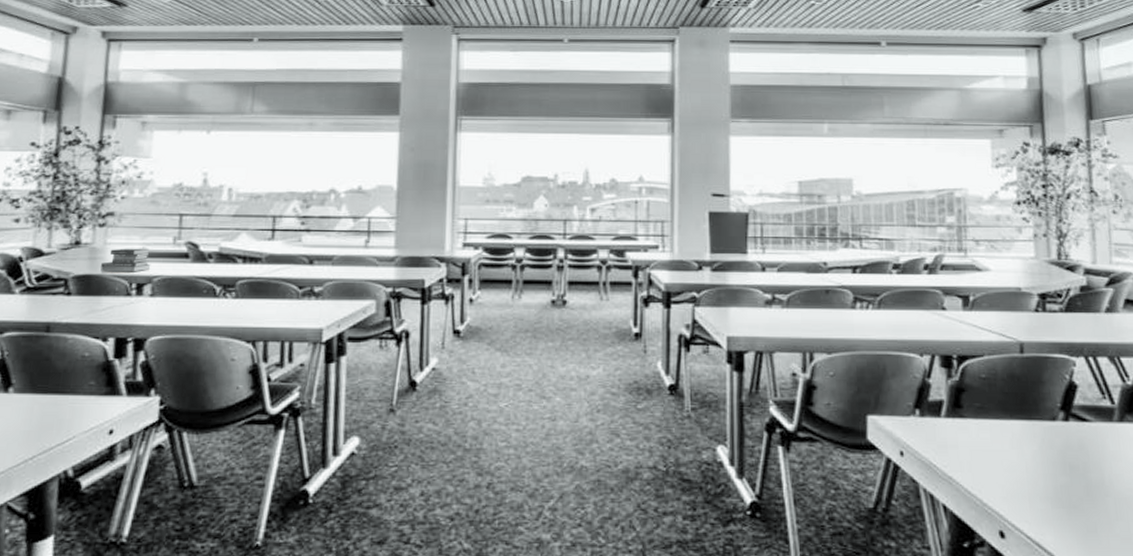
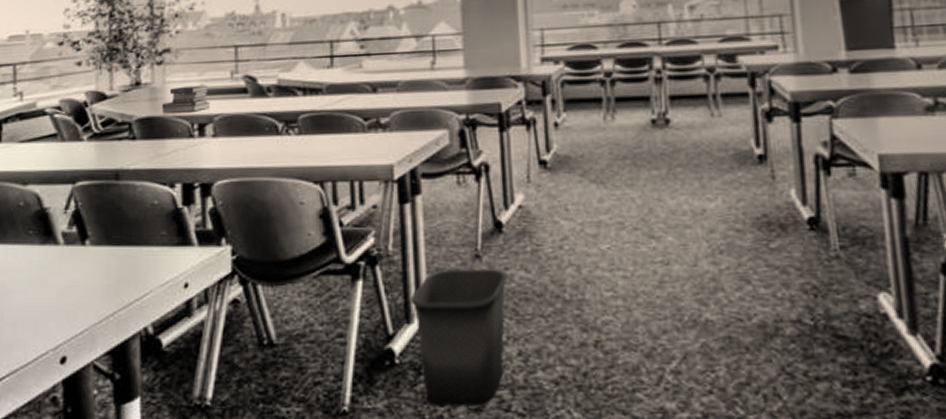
waste bin: none [328,421,418,540] -> present [410,269,508,406]

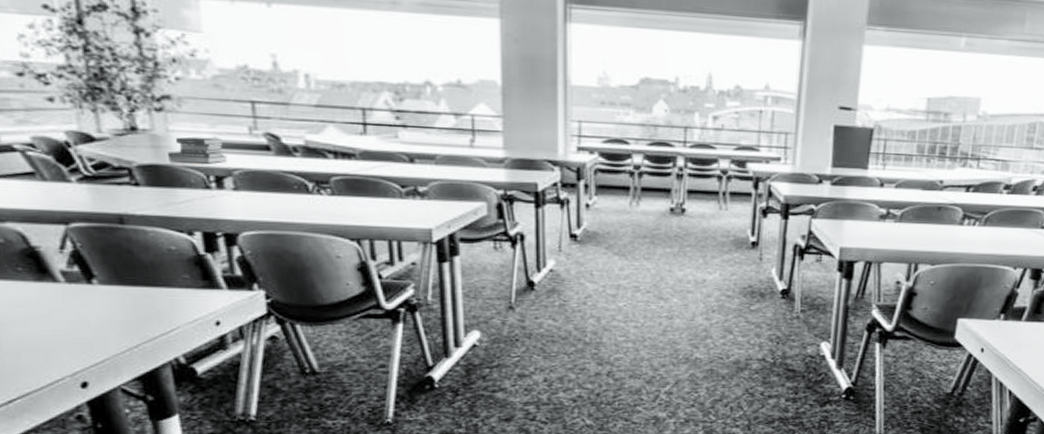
waste bin: present [410,269,508,406] -> none [448,317,538,417]

